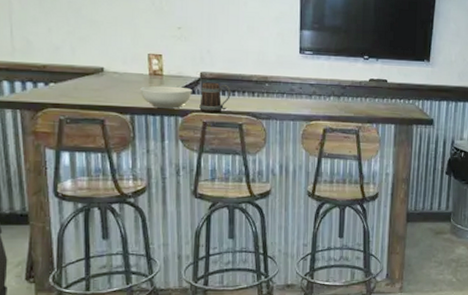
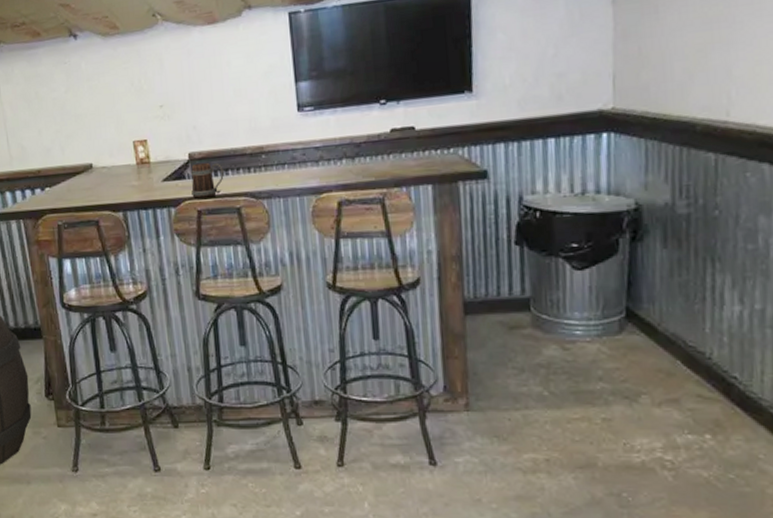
bowl: present [140,85,192,109] -> none [129,173,182,200]

